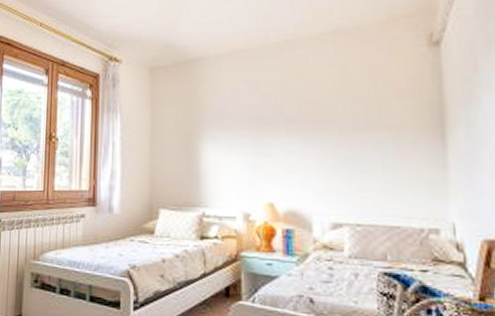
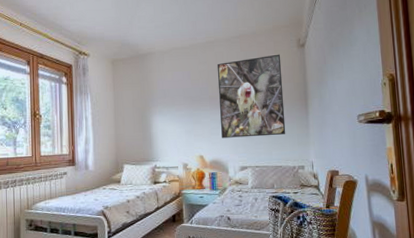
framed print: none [298,56,408,179] -> present [217,54,286,138]

